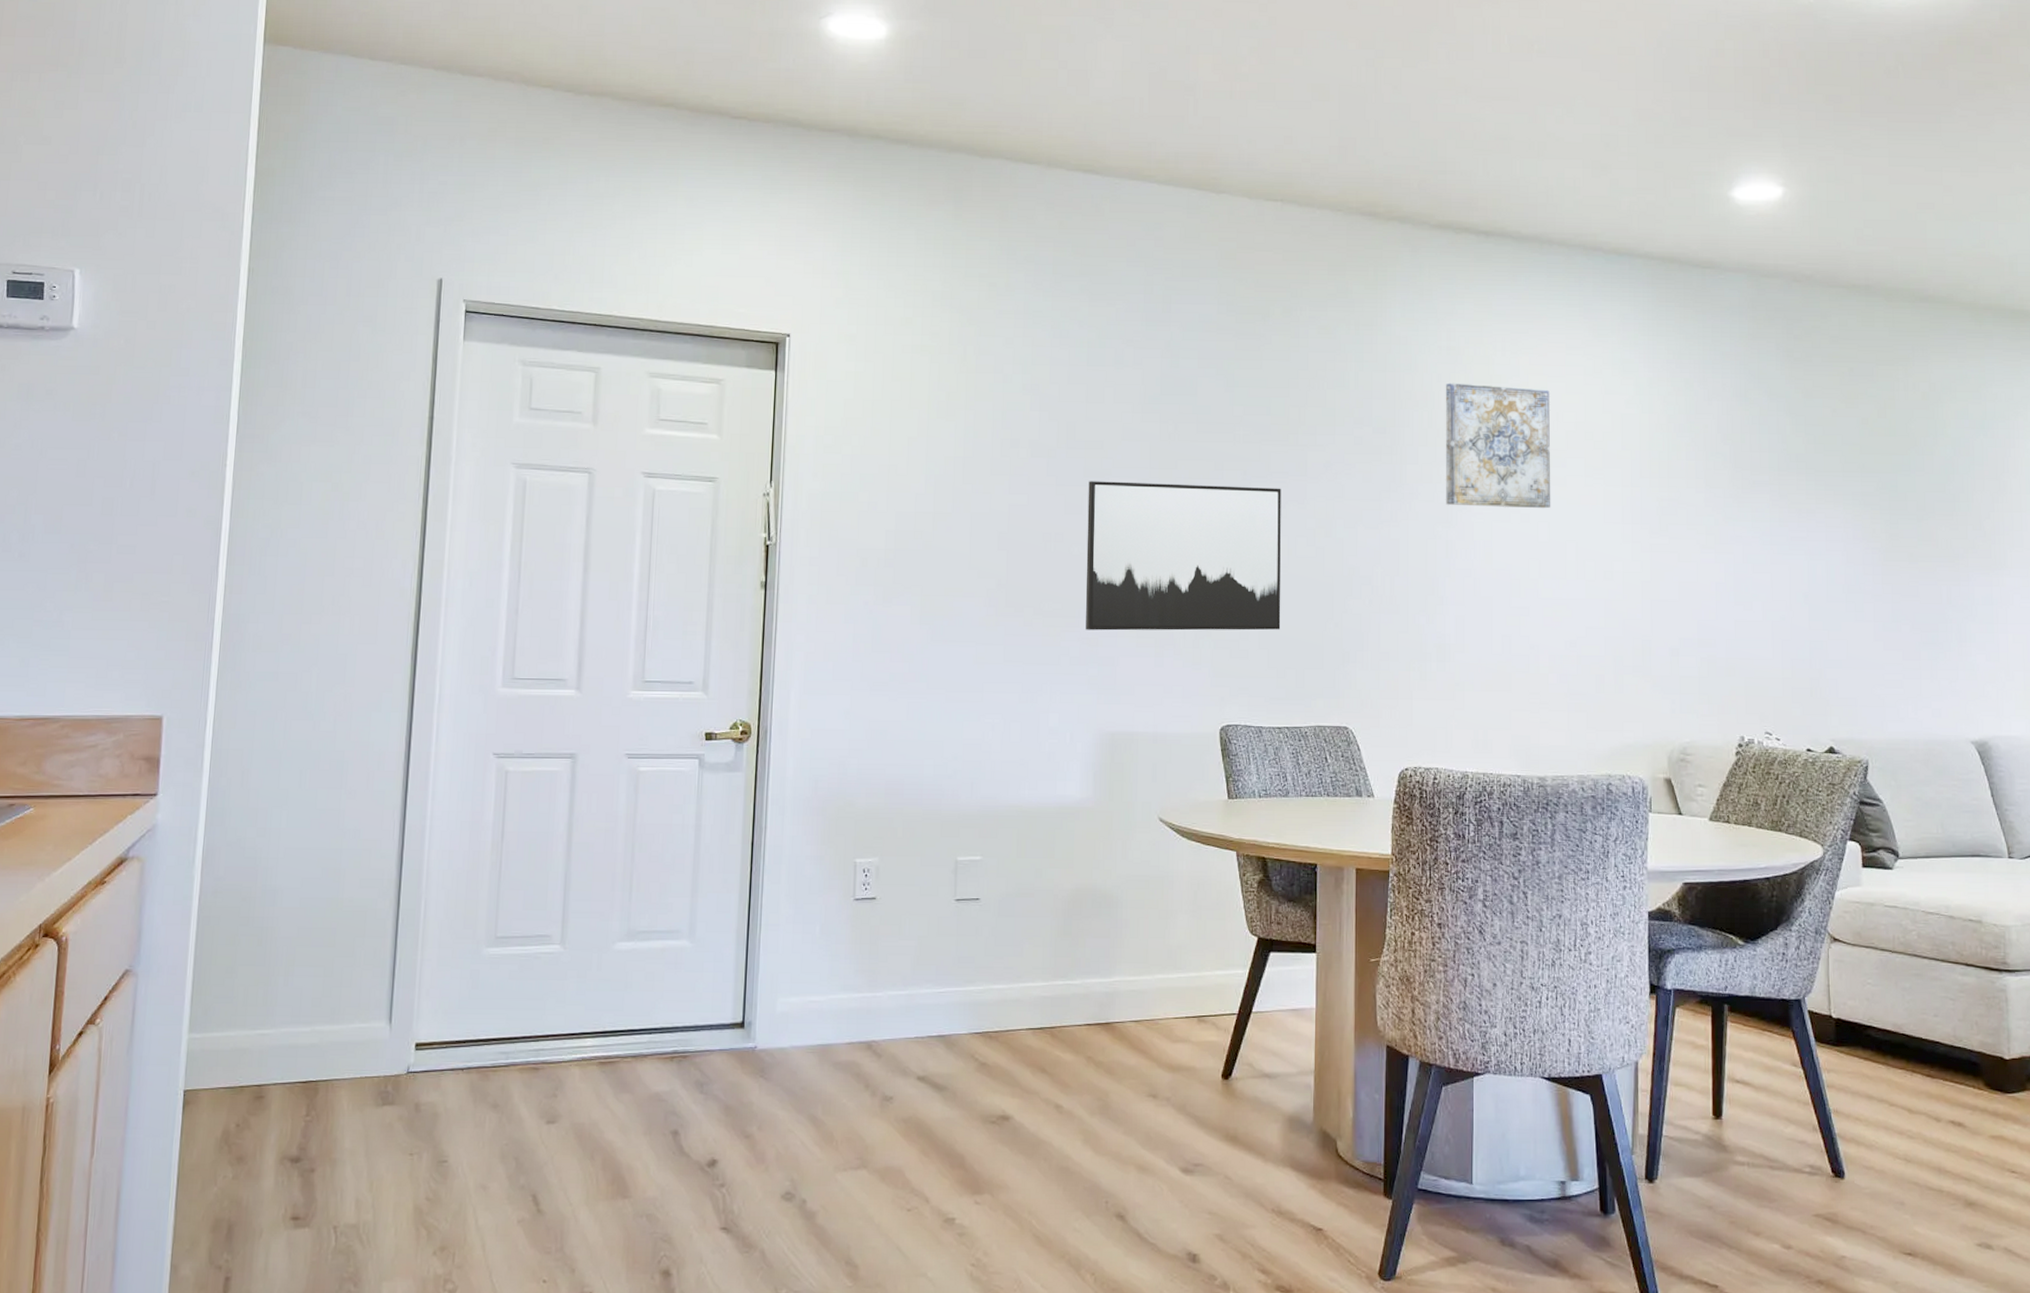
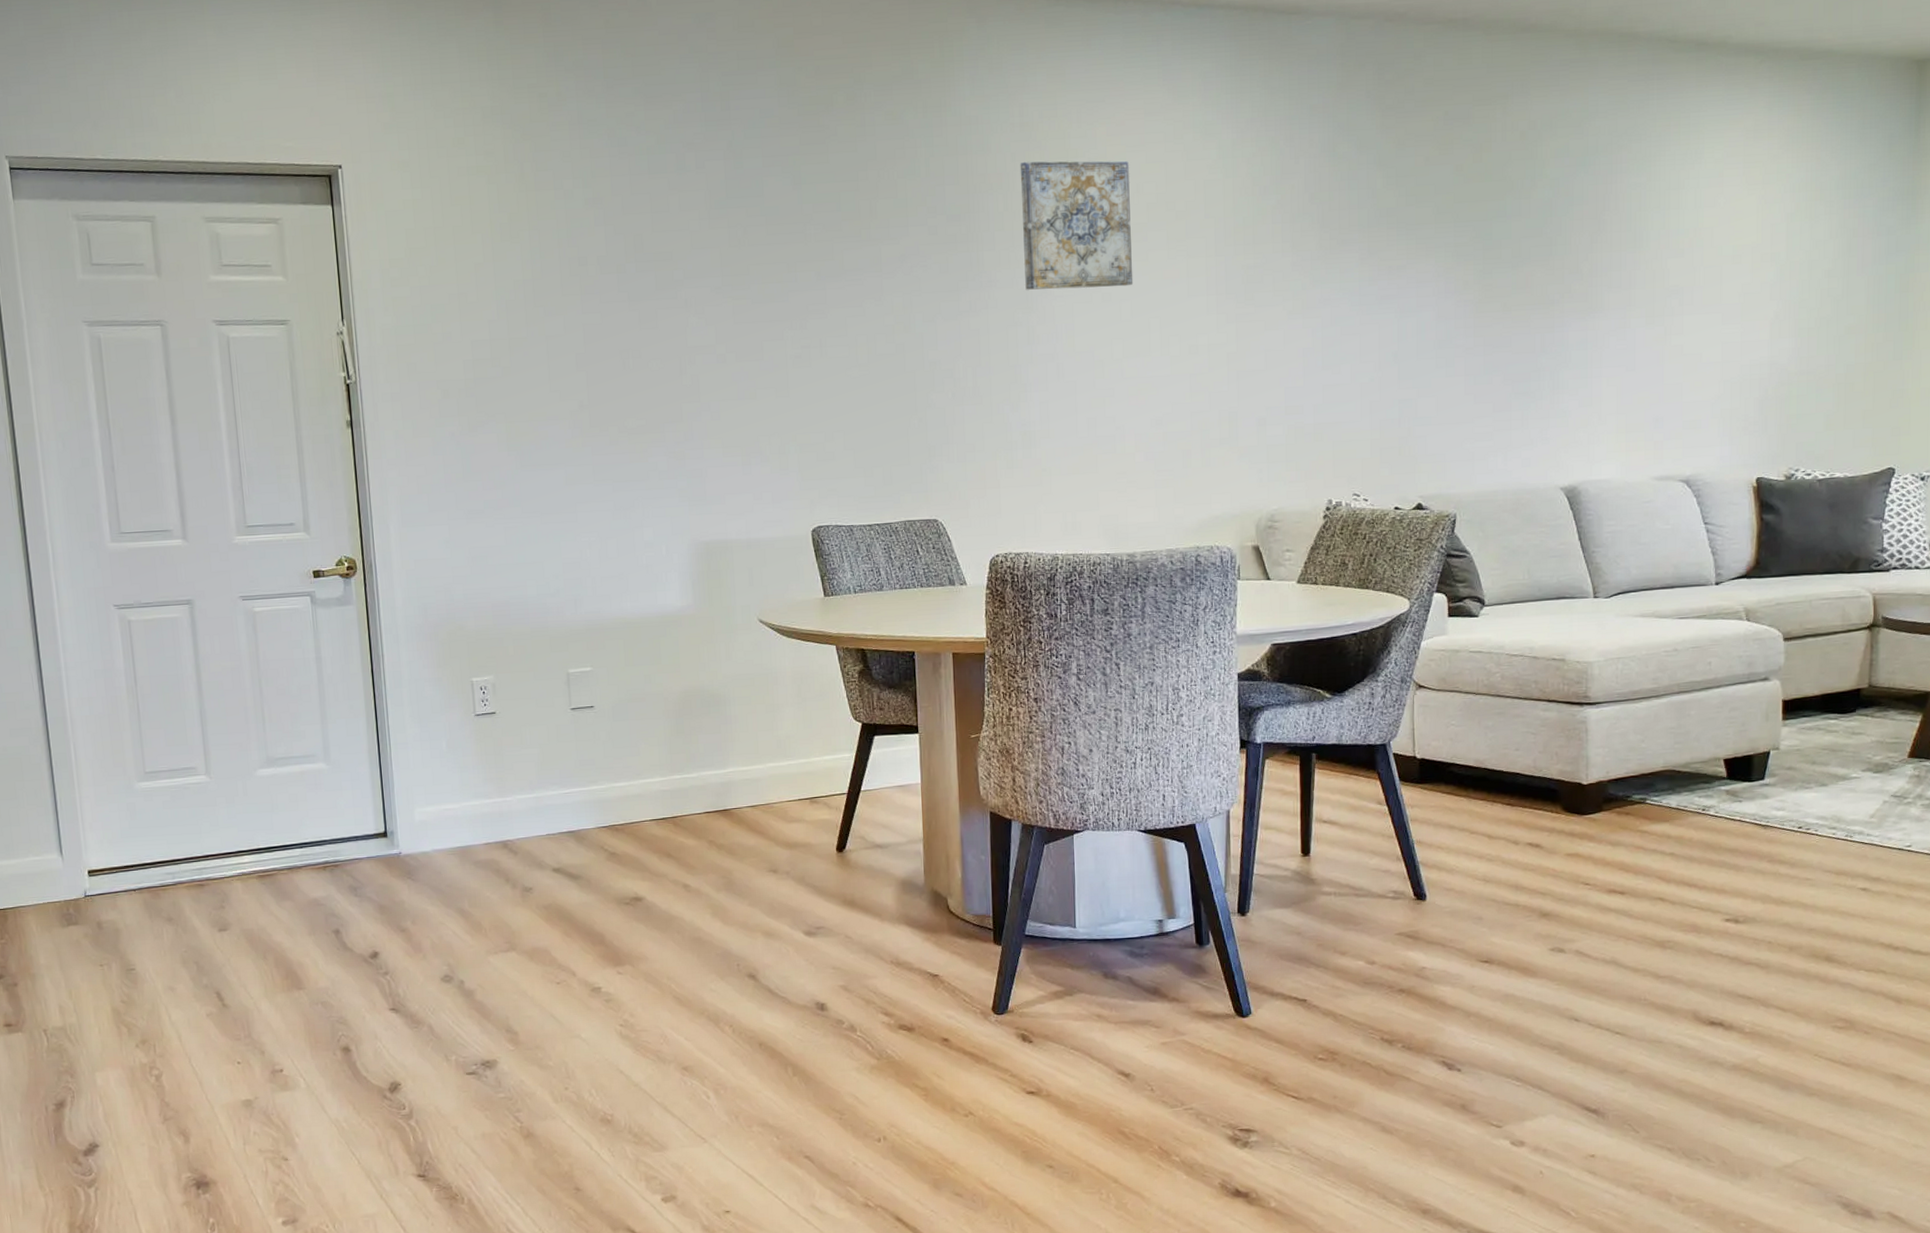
wall art: present [1085,481,1281,631] -> none [661,286,865,444]

